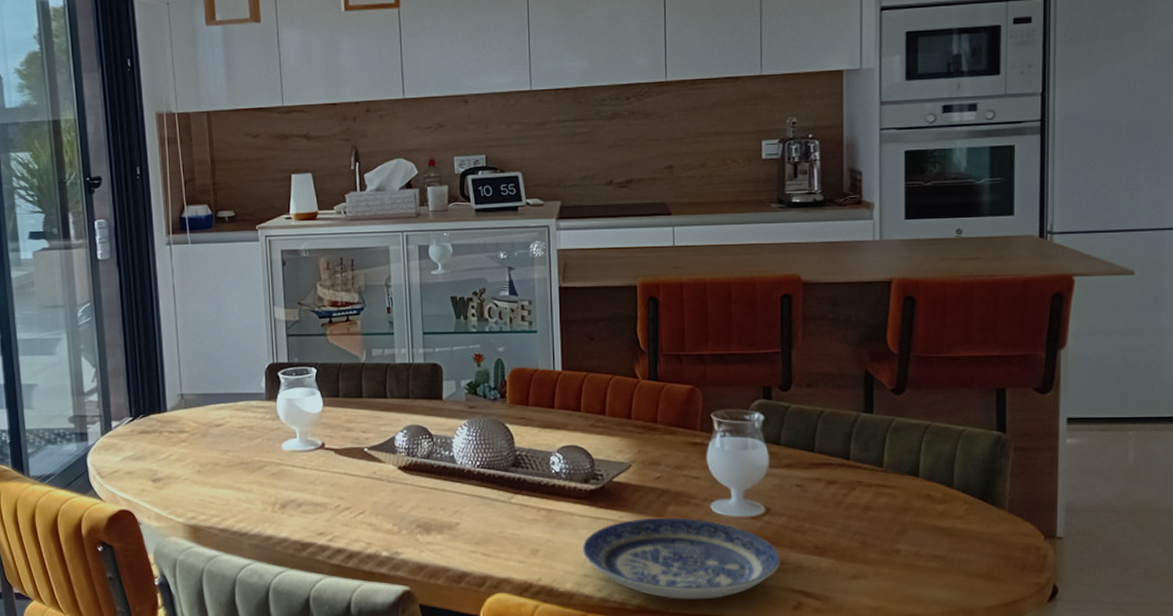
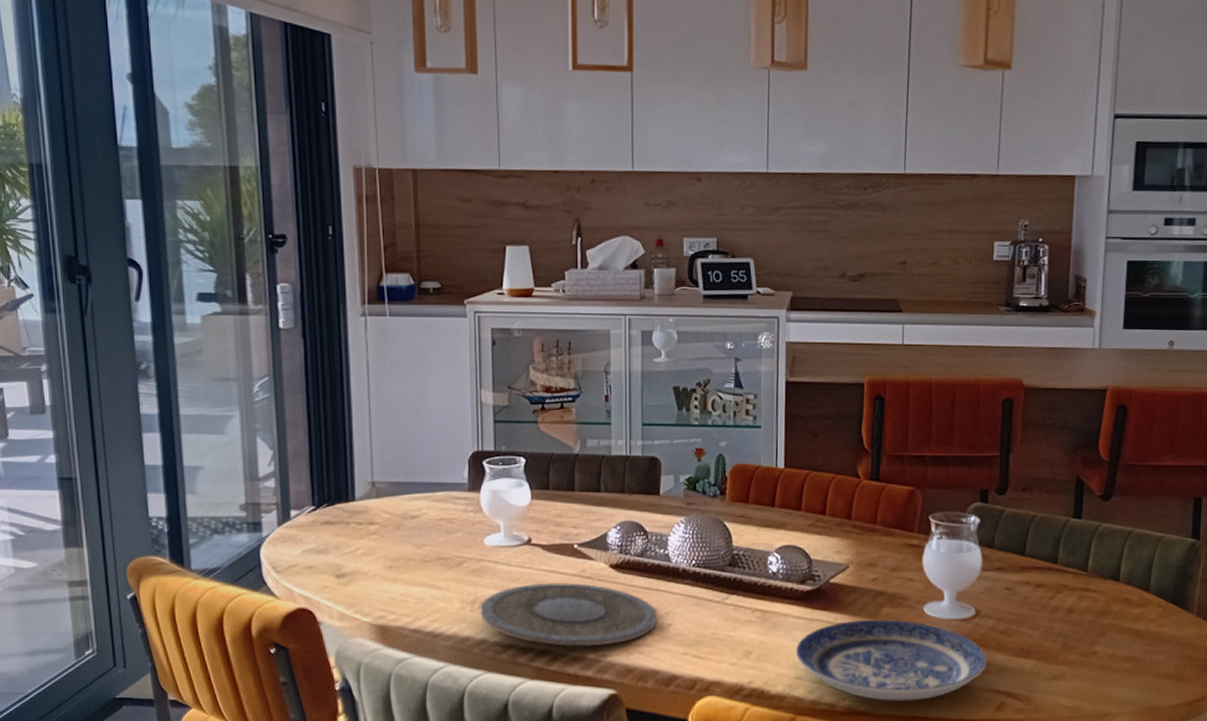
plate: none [281,484,446,545] -> present [480,583,657,647]

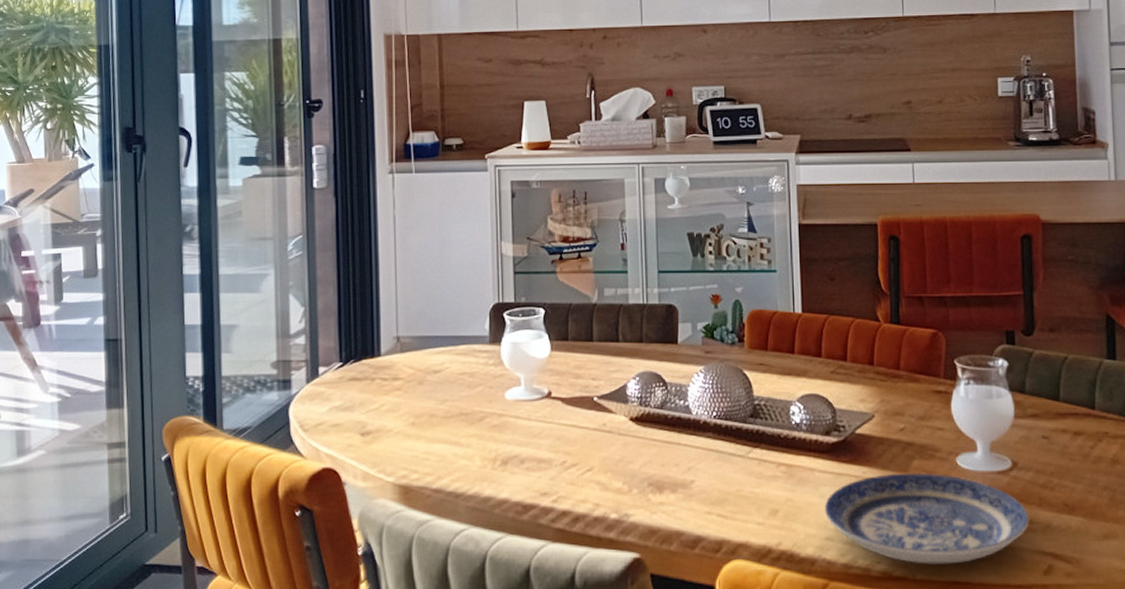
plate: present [480,583,657,647] -> none [501,438,680,506]

